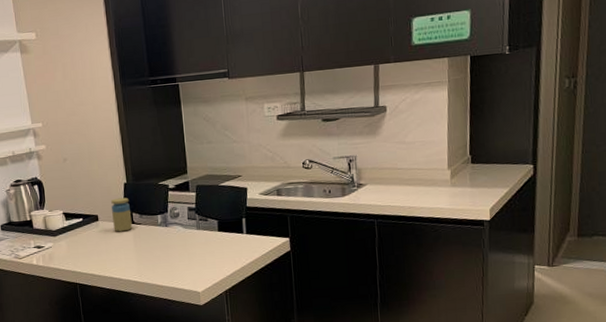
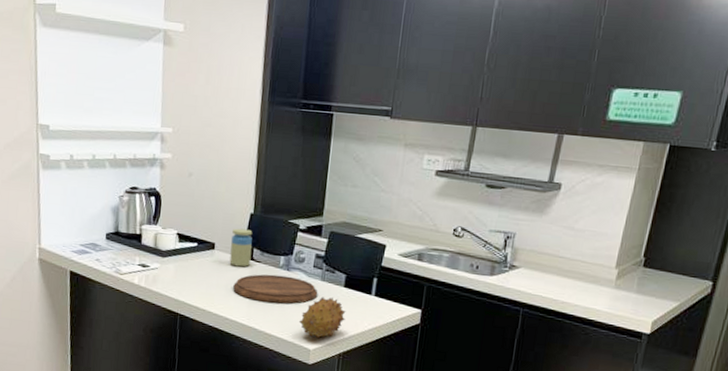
cutting board: none [121,231,197,259] -> present [233,274,318,304]
fruit: none [184,242,225,281] -> present [298,297,346,339]

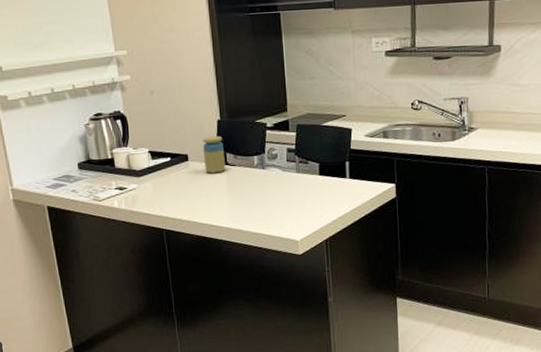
cutting board: present [233,274,318,304] -> none [213,174,296,203]
fruit: present [298,297,346,339] -> none [281,186,326,229]

